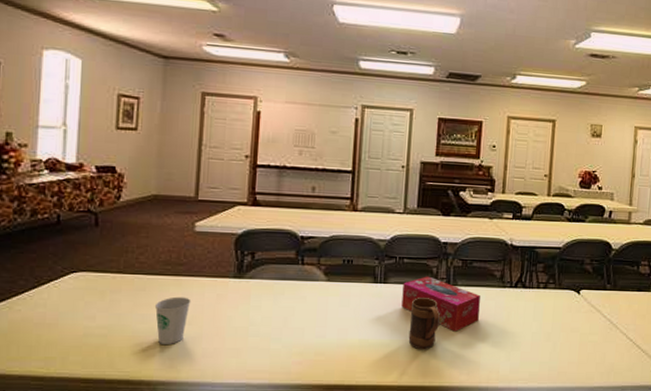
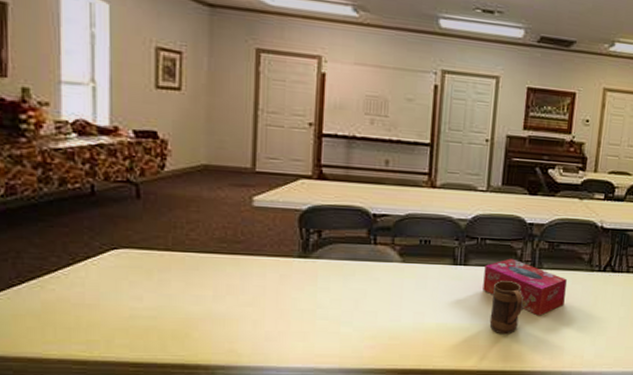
paper cup: present [154,296,191,344] -> none [209,277,251,327]

